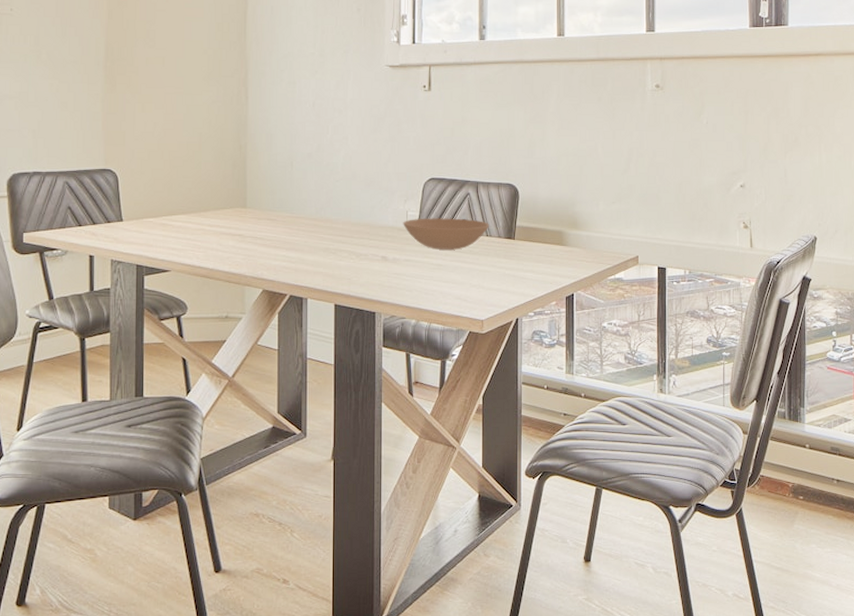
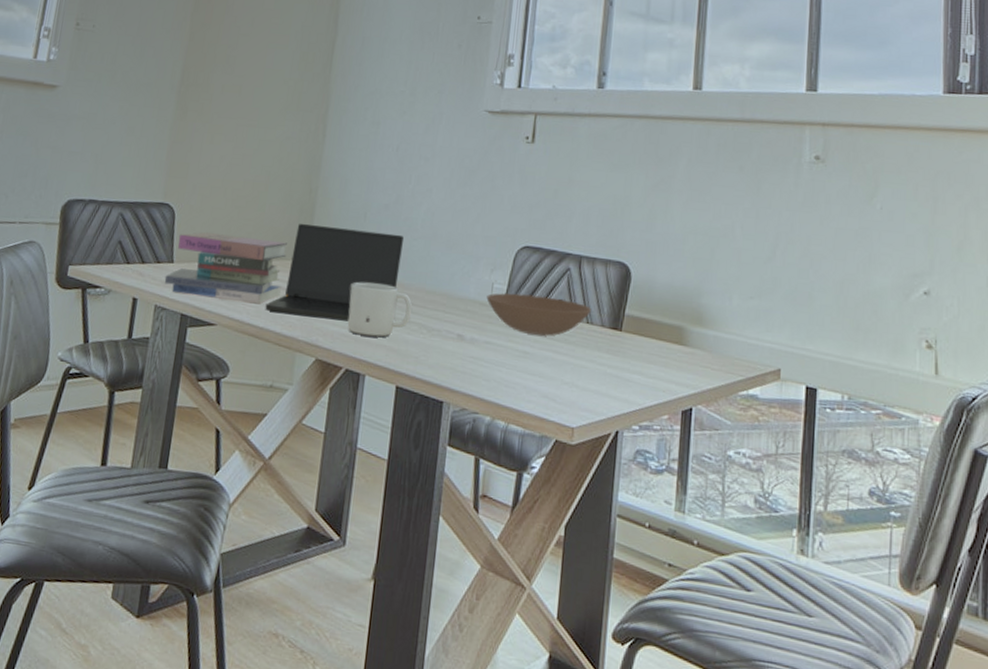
books: none [116,191,226,249] -> present [164,231,287,304]
laptop: none [212,176,328,256] -> present [265,223,405,321]
mug: none [286,221,342,266] -> present [347,282,413,338]

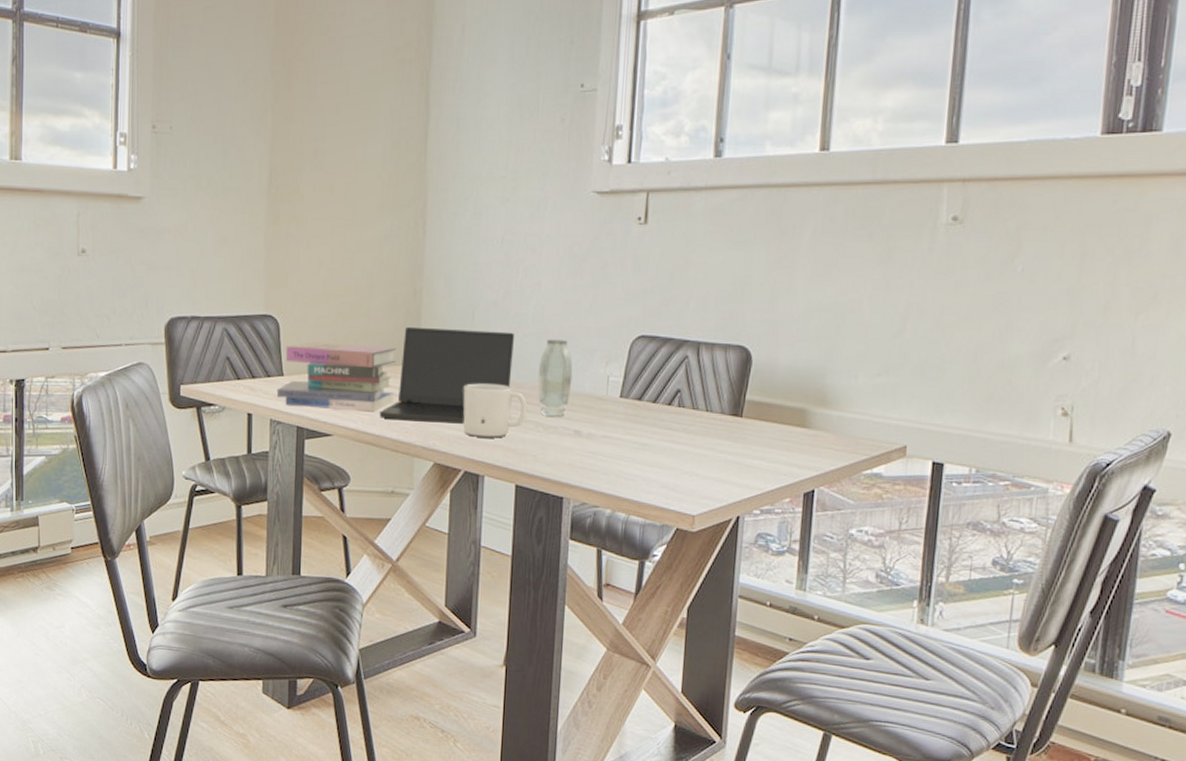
vase: none [423,244,459,320] -> present [537,339,573,417]
bowl: present [486,293,591,336] -> none [602,385,711,427]

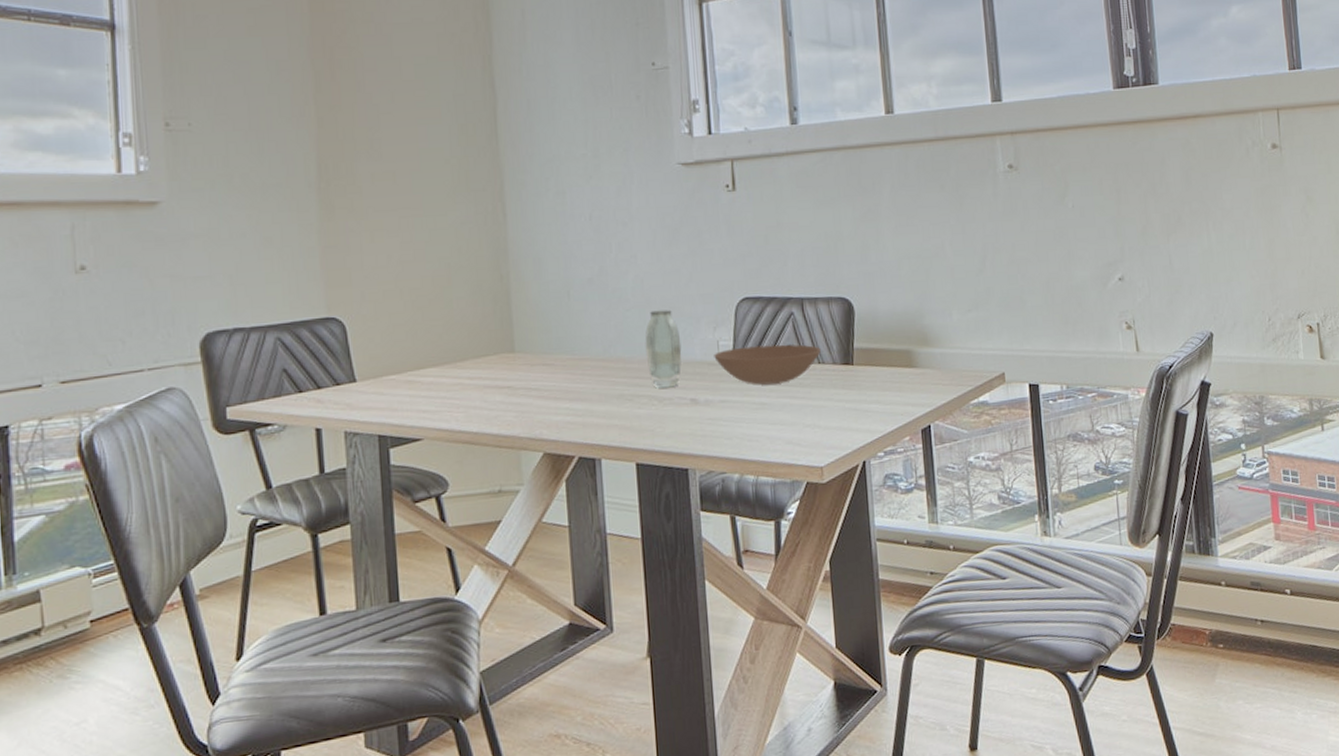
books: present [276,341,396,412] -> none [349,337,490,414]
laptop: present [379,326,515,424] -> none [475,308,618,414]
mug: present [462,383,528,438] -> none [567,362,639,420]
bowl: none [602,385,711,427] -> present [714,344,821,385]

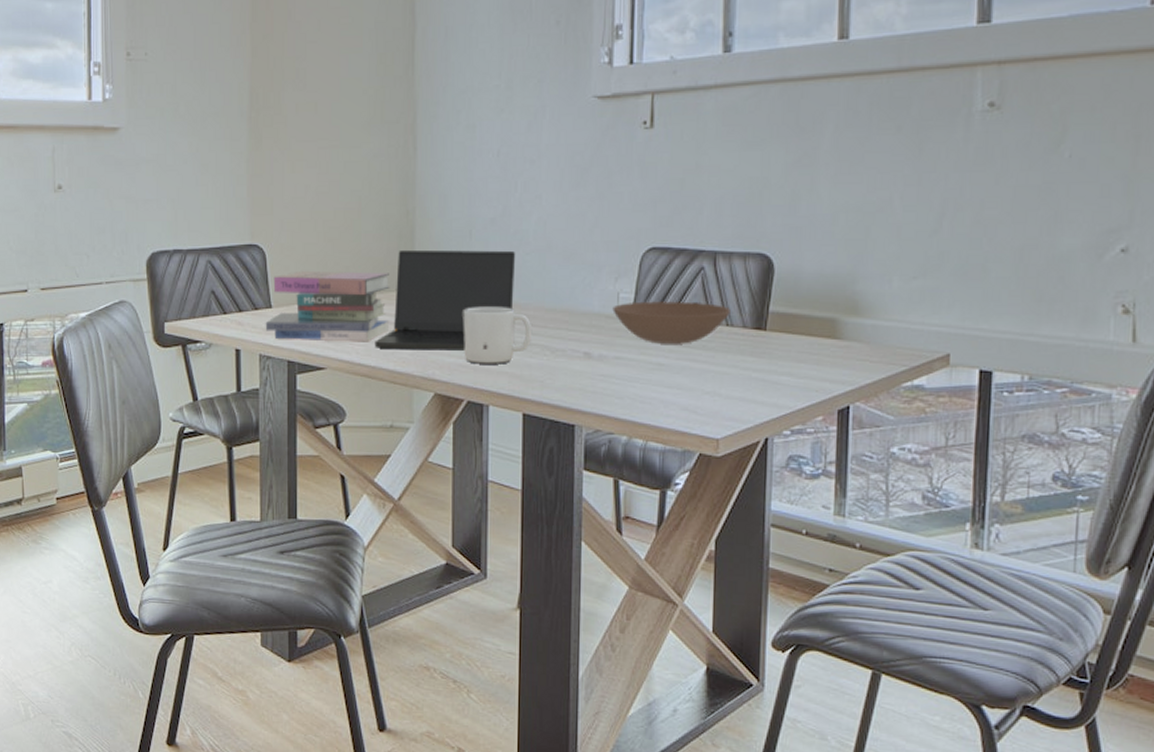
books: none [349,337,490,414] -> present [265,270,390,342]
laptop: none [475,308,618,414] -> present [374,249,516,351]
mug: none [567,362,639,420] -> present [463,307,533,364]
vase: present [645,310,682,389] -> none [542,256,580,338]

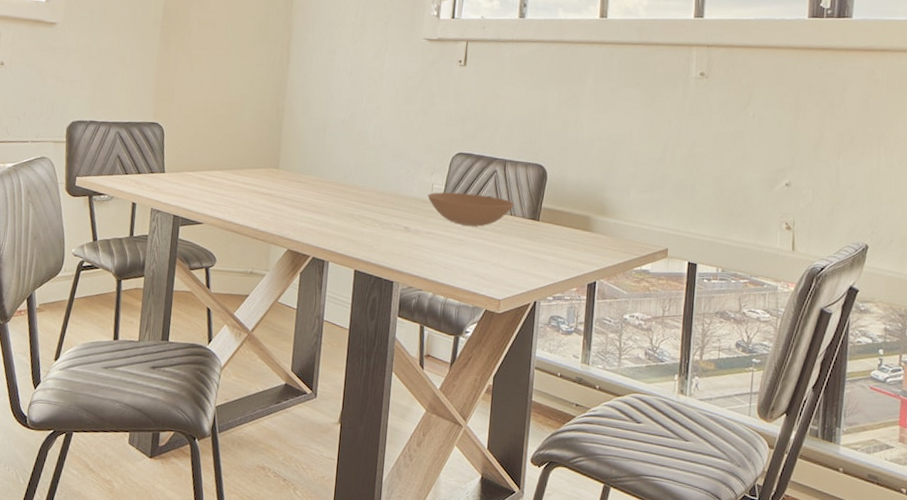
books: present [265,270,390,342] -> none [158,146,260,206]
laptop: present [374,249,516,351] -> none [243,137,359,218]
mug: present [463,307,533,364] -> none [313,185,367,231]

